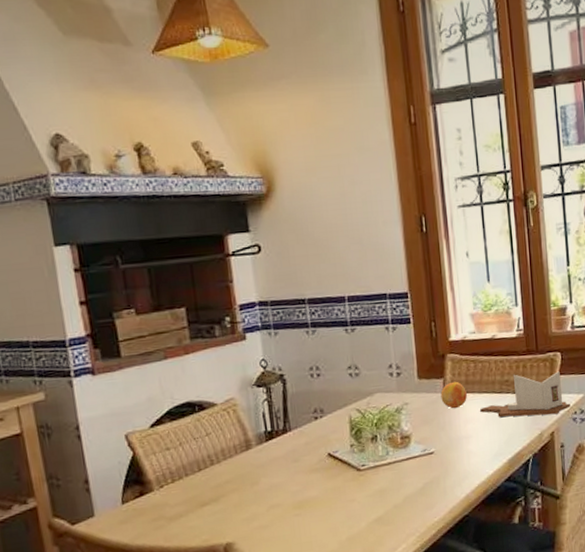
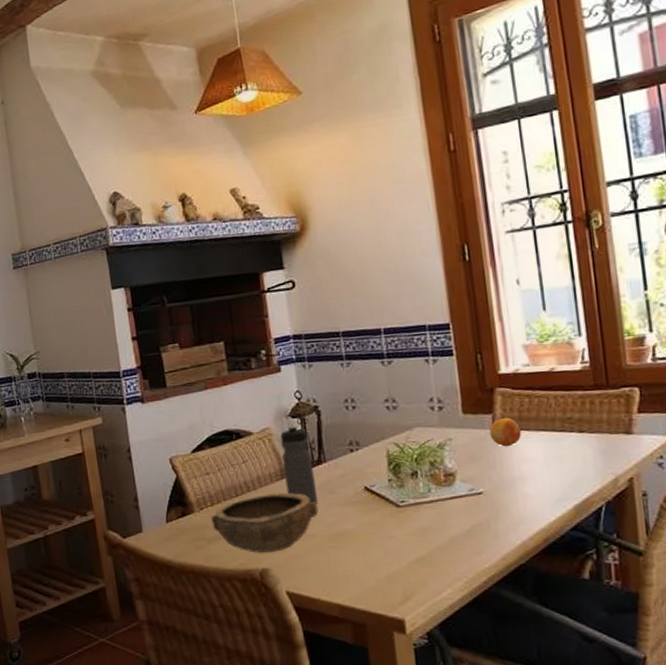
bowl: none [172,463,283,528] -> present [211,492,318,553]
water bottle: none [245,394,283,473] -> present [280,425,318,504]
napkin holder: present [480,371,570,417] -> none [537,409,654,459]

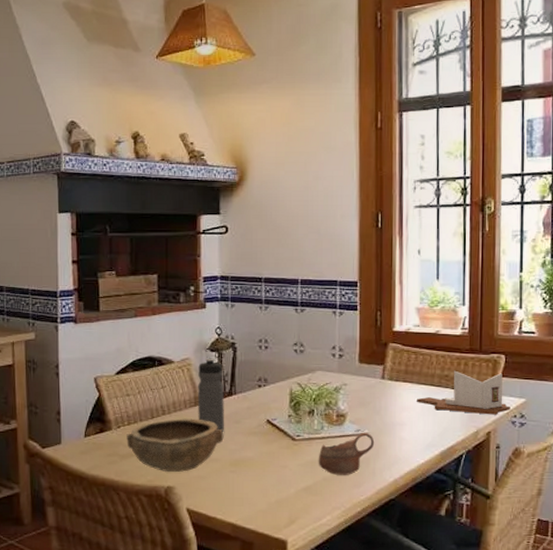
cup: none [428,490,494,542] -> present [318,432,375,475]
fruit: present [489,417,521,447] -> none [379,369,405,396]
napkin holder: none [537,409,654,459] -> present [417,370,510,415]

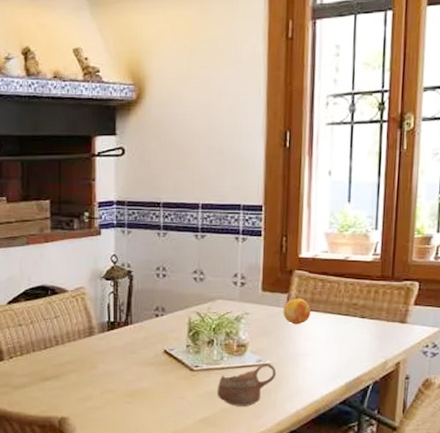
bowl: present [126,418,224,472] -> none [19,349,119,403]
water bottle: present [197,358,225,431] -> none [91,287,121,361]
fruit: none [379,369,405,396] -> present [283,298,310,325]
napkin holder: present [417,370,510,415] -> none [322,298,422,345]

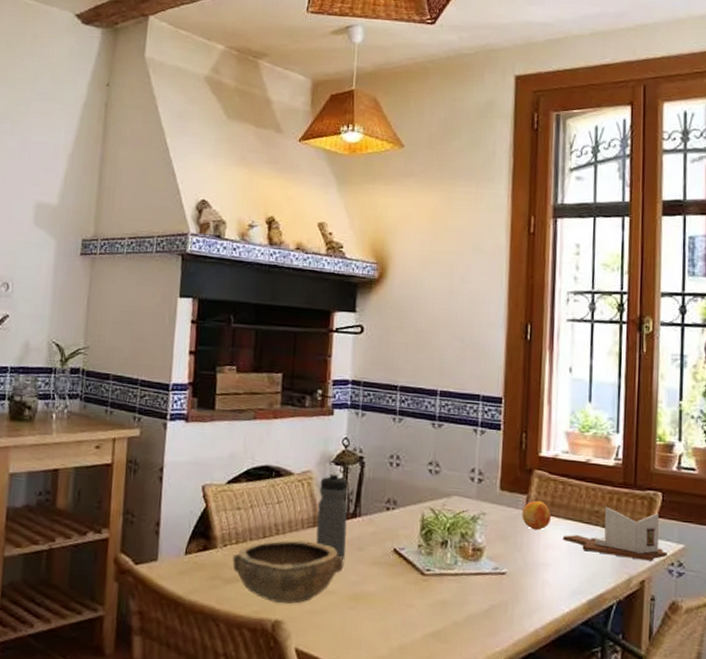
bowl: none [19,349,119,403] -> present [232,540,344,604]
water bottle: none [91,287,121,361] -> present [316,472,348,558]
cup: present [216,362,277,406] -> none [449,571,514,621]
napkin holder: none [322,298,422,345] -> present [563,506,667,561]

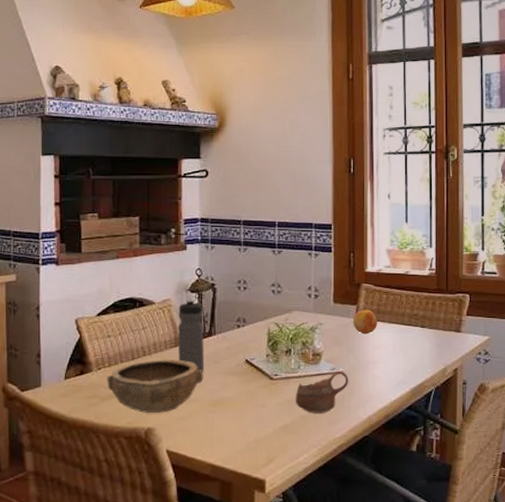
cup: none [449,571,514,621] -> present [295,370,349,413]
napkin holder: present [563,506,667,561] -> none [388,309,475,352]

